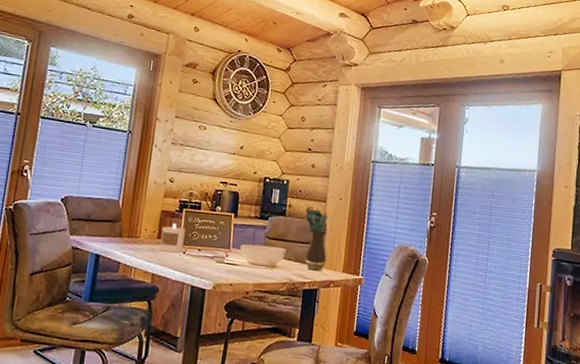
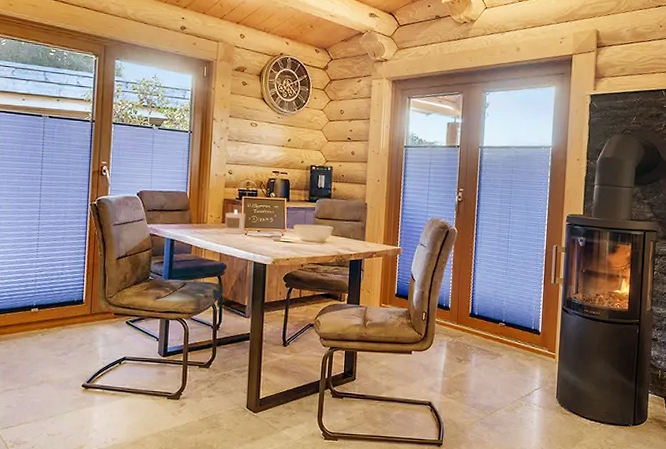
vase: present [305,205,328,271] -> none [348,187,369,244]

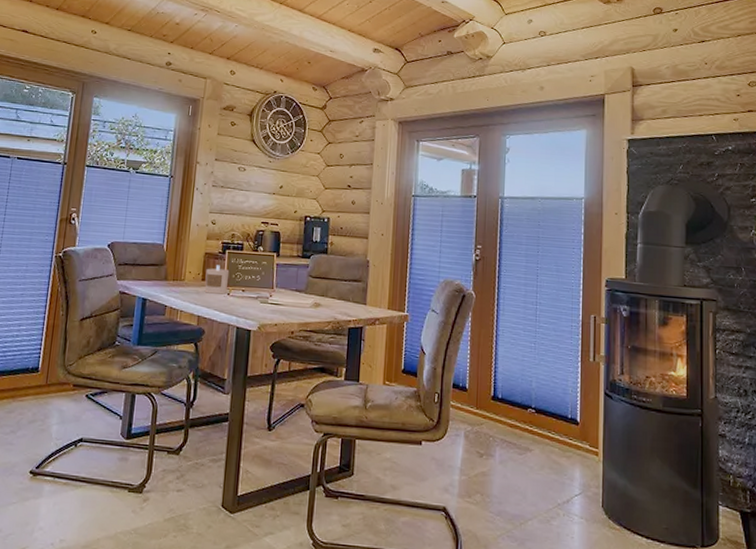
bowl: present [293,224,334,243] -> none [283,283,331,306]

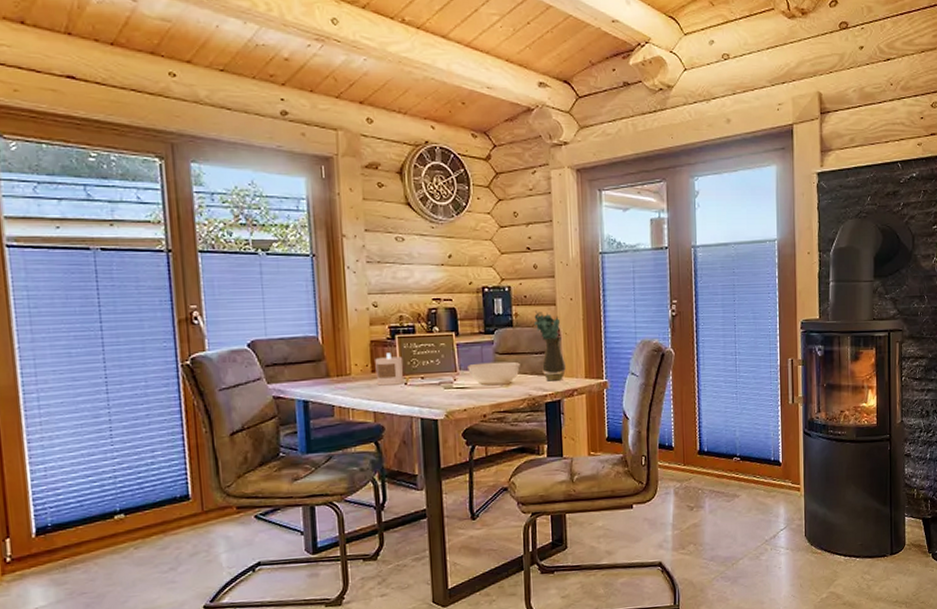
bowl: none [283,283,331,306] -> present [468,361,521,386]
vase: none [347,242,371,309] -> present [534,311,566,381]

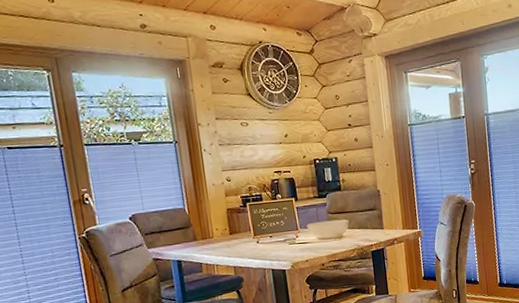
candle: present [375,353,404,386] -> none [232,218,256,245]
vase: present [534,311,566,381] -> none [358,176,387,234]

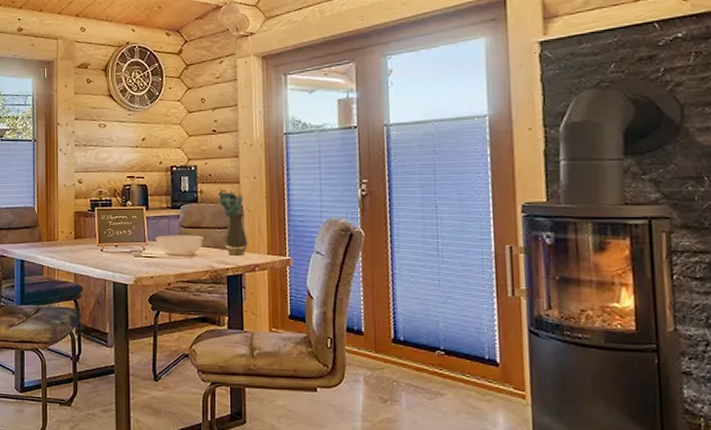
vase: none [358,176,387,234] -> present [218,188,248,255]

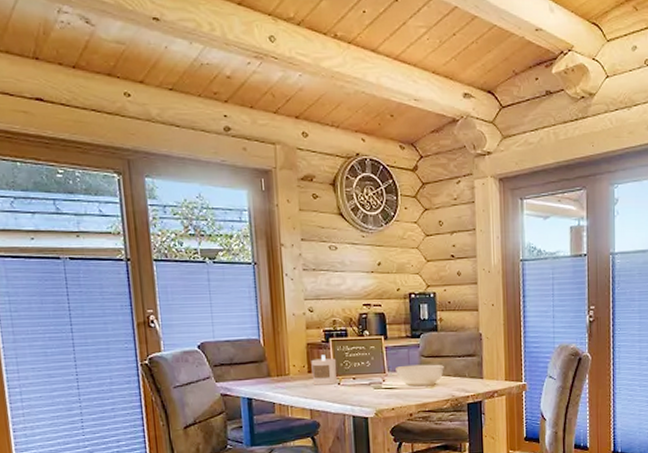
candle: none [78,223,101,251] -> present [311,355,338,385]
vase: present [218,188,248,255] -> none [458,316,487,383]

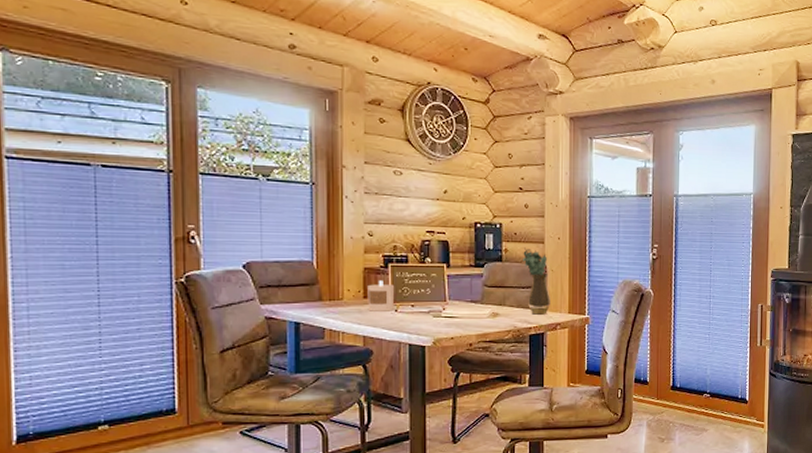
bowl: present [396,364,445,387] -> none [457,294,508,316]
vase: none [458,316,487,383] -> present [523,248,550,315]

